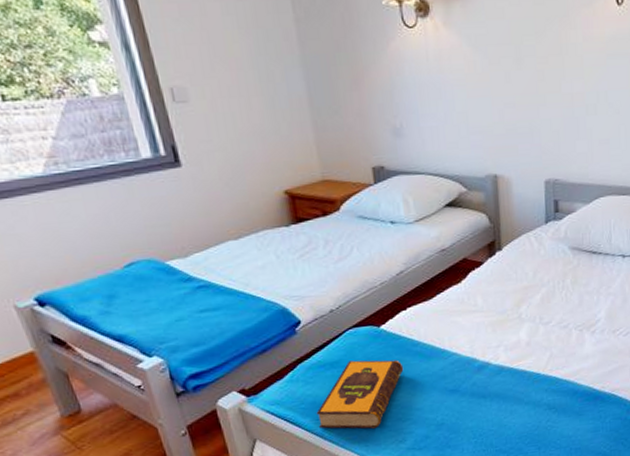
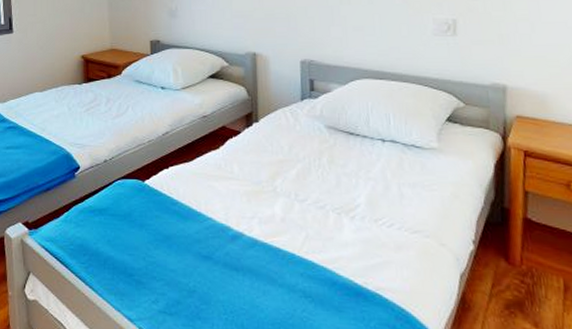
hardback book: present [316,360,404,429] -> none [82,210,162,282]

